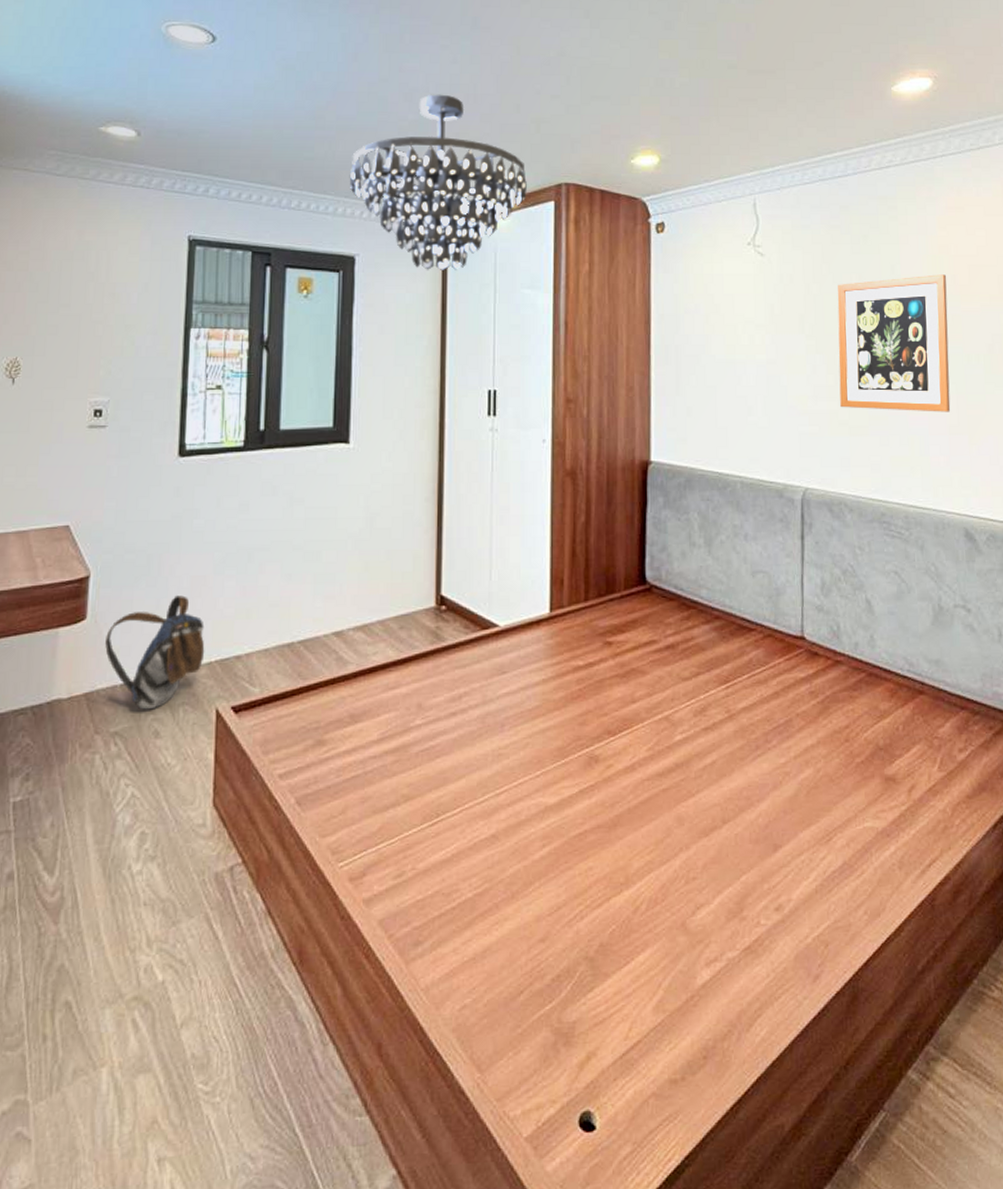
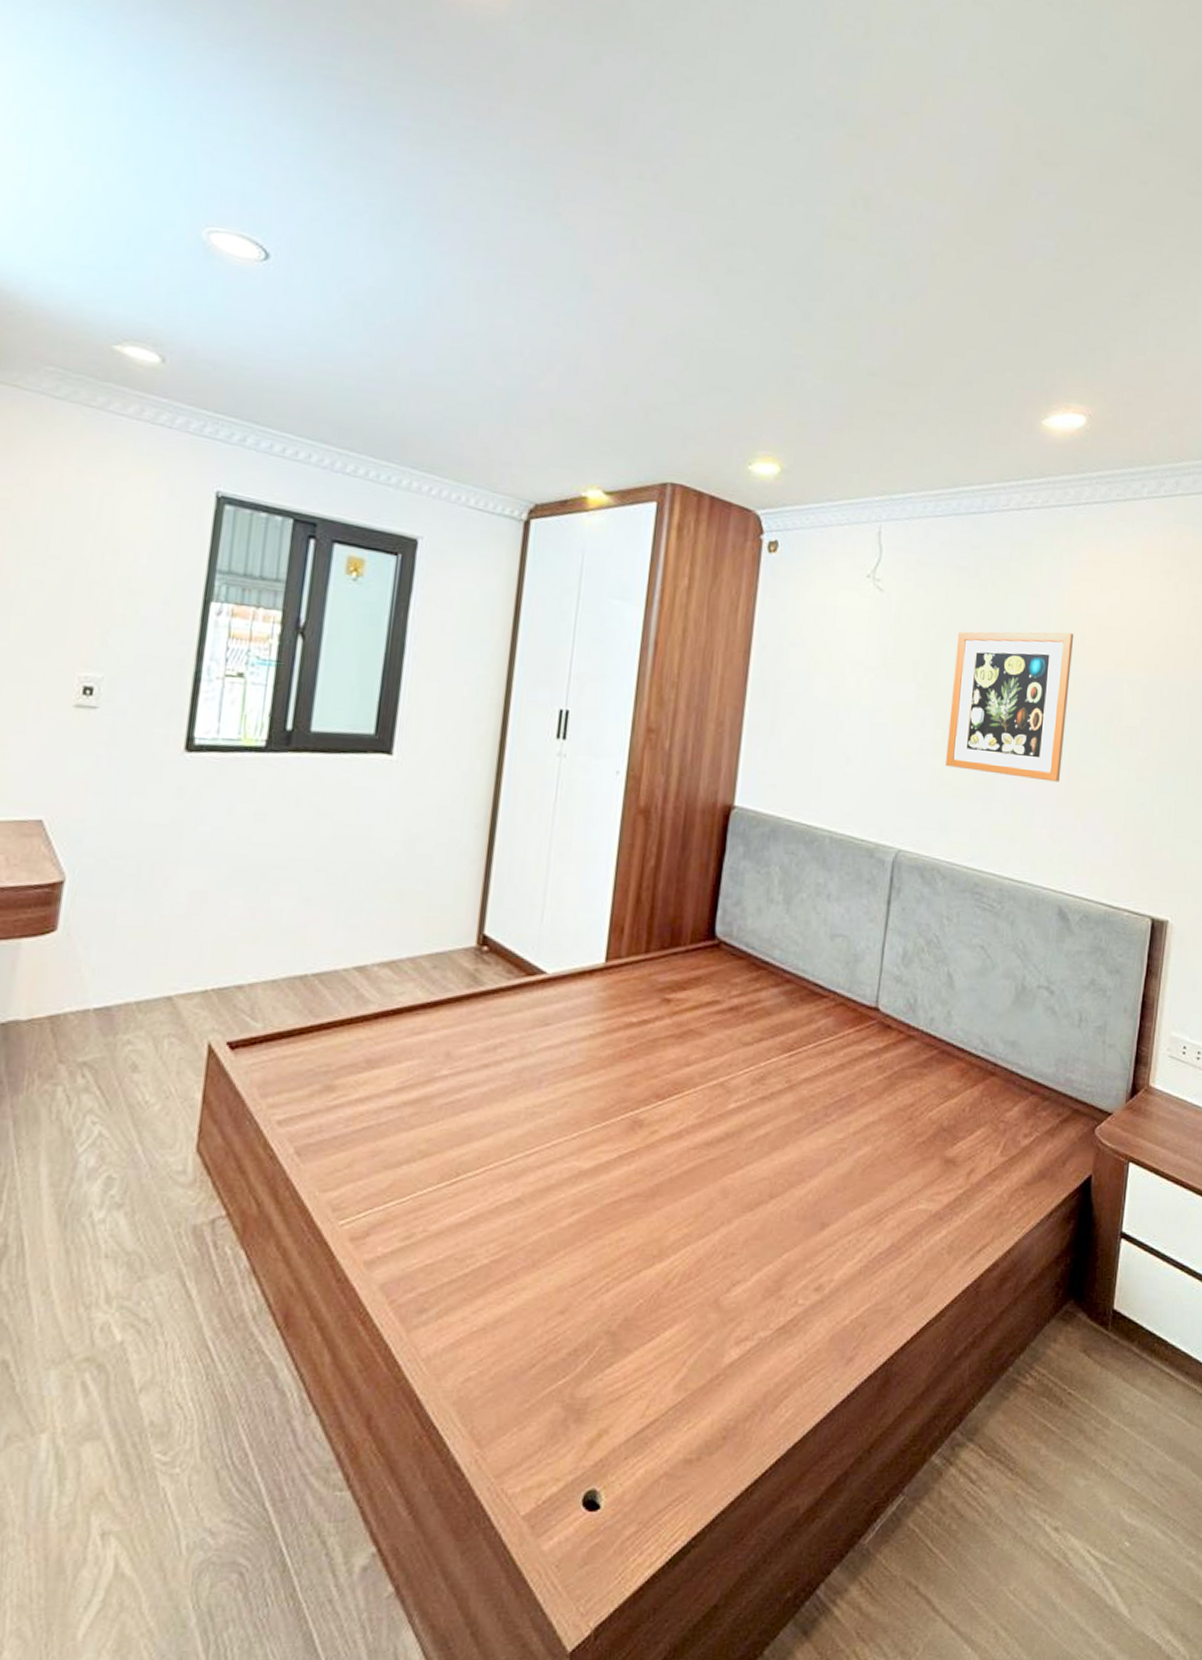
backpack: present [105,595,205,710] -> none [78,912,202,1040]
chandelier: present [349,94,527,271] -> none [419,359,628,569]

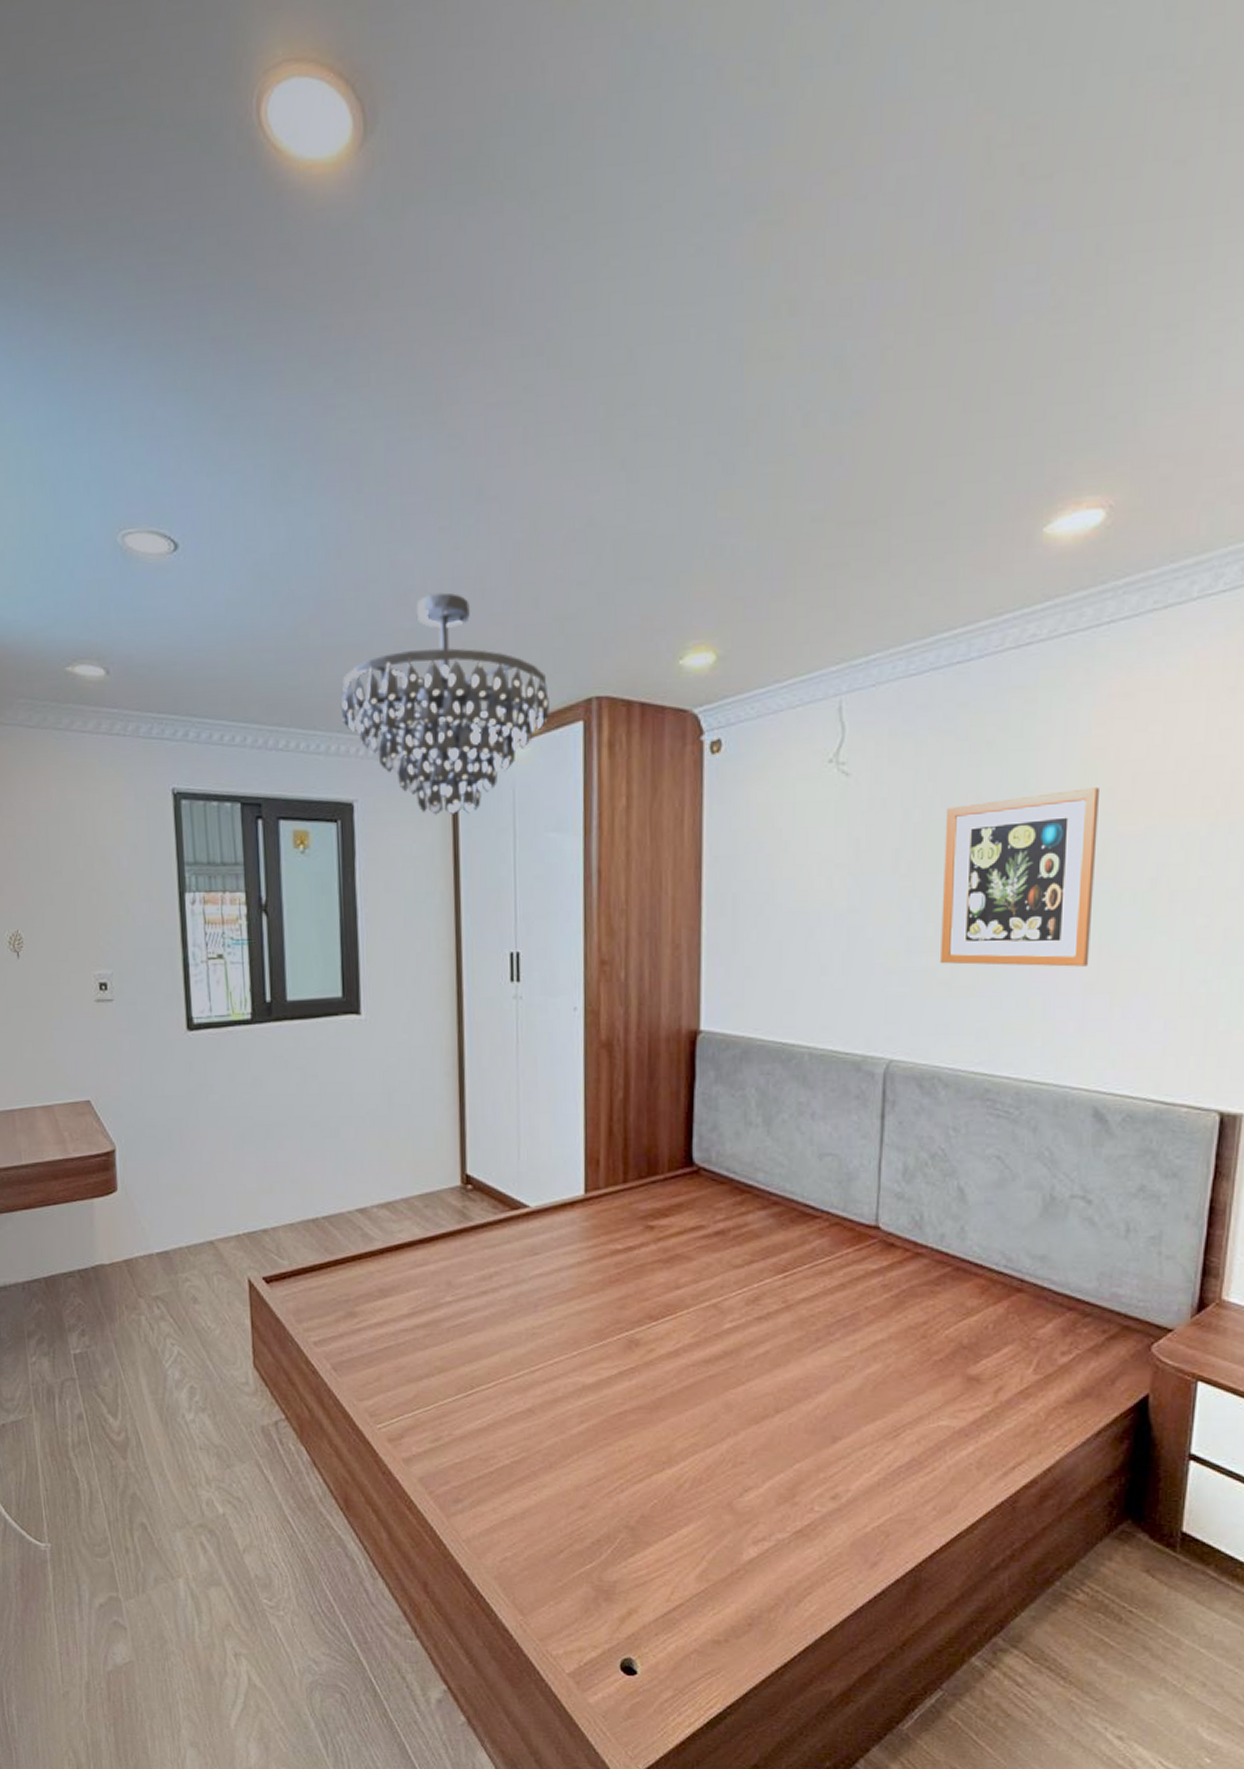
chandelier: none [419,359,628,569] -> present [340,592,549,816]

